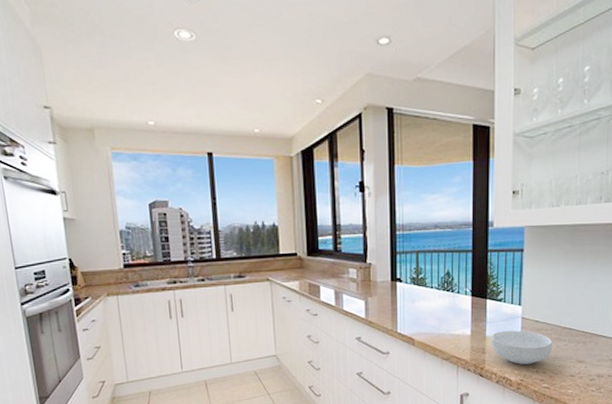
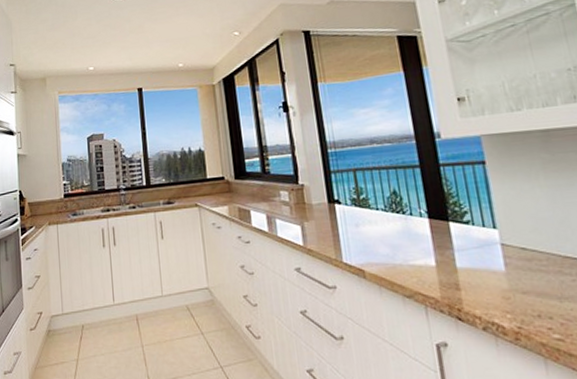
cereal bowl: present [491,330,553,365] -> none [464,260,555,306]

